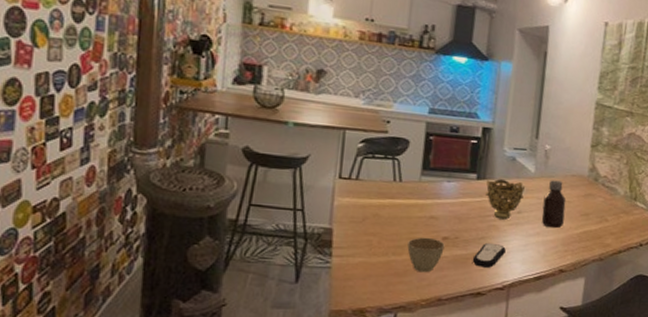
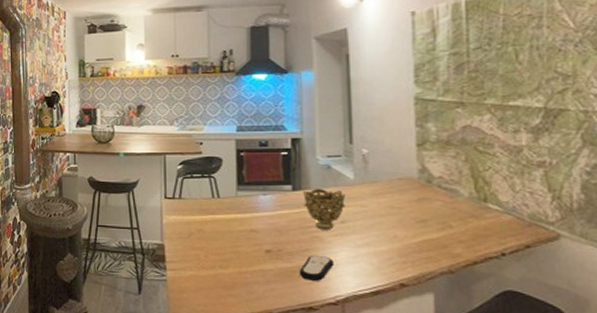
cup: present [407,237,445,273] -> none [232,250,269,286]
bottle: present [541,180,567,228] -> none [369,185,397,237]

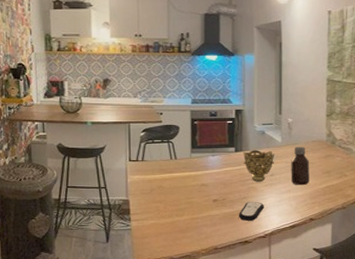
bottle: none [369,185,397,237] -> present [290,147,310,185]

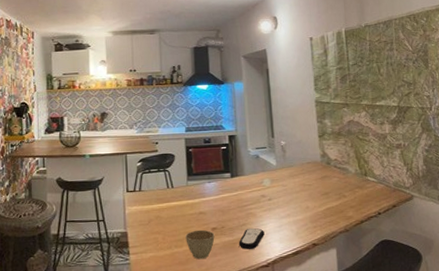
cup: none [187,201,215,229] -> present [185,229,215,260]
decorative bowl: present [243,150,275,182] -> none [239,174,271,207]
bottle: present [290,147,310,185] -> none [288,169,308,209]

